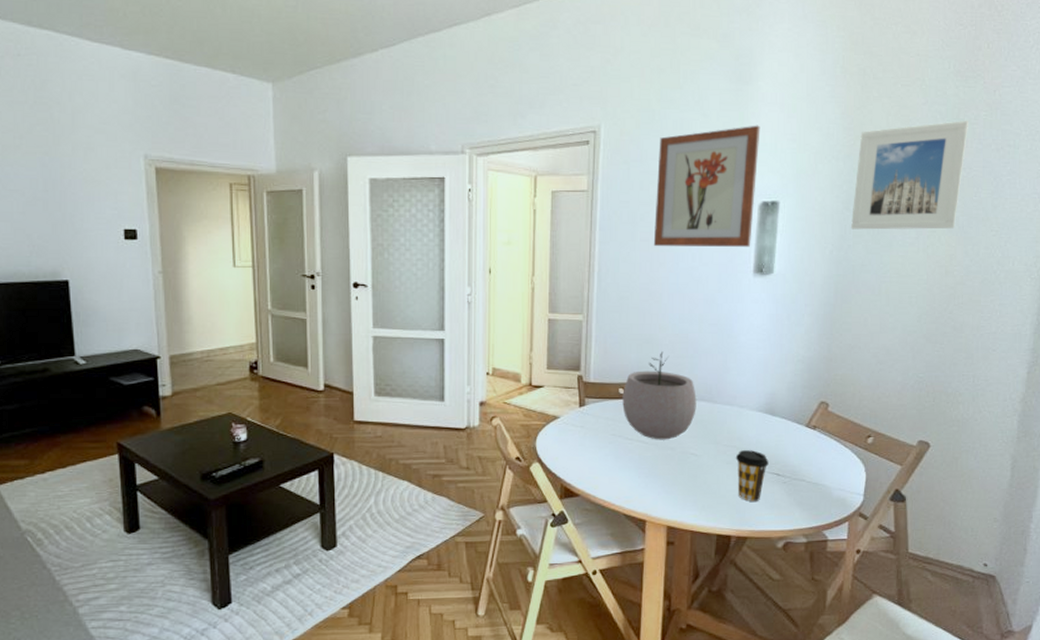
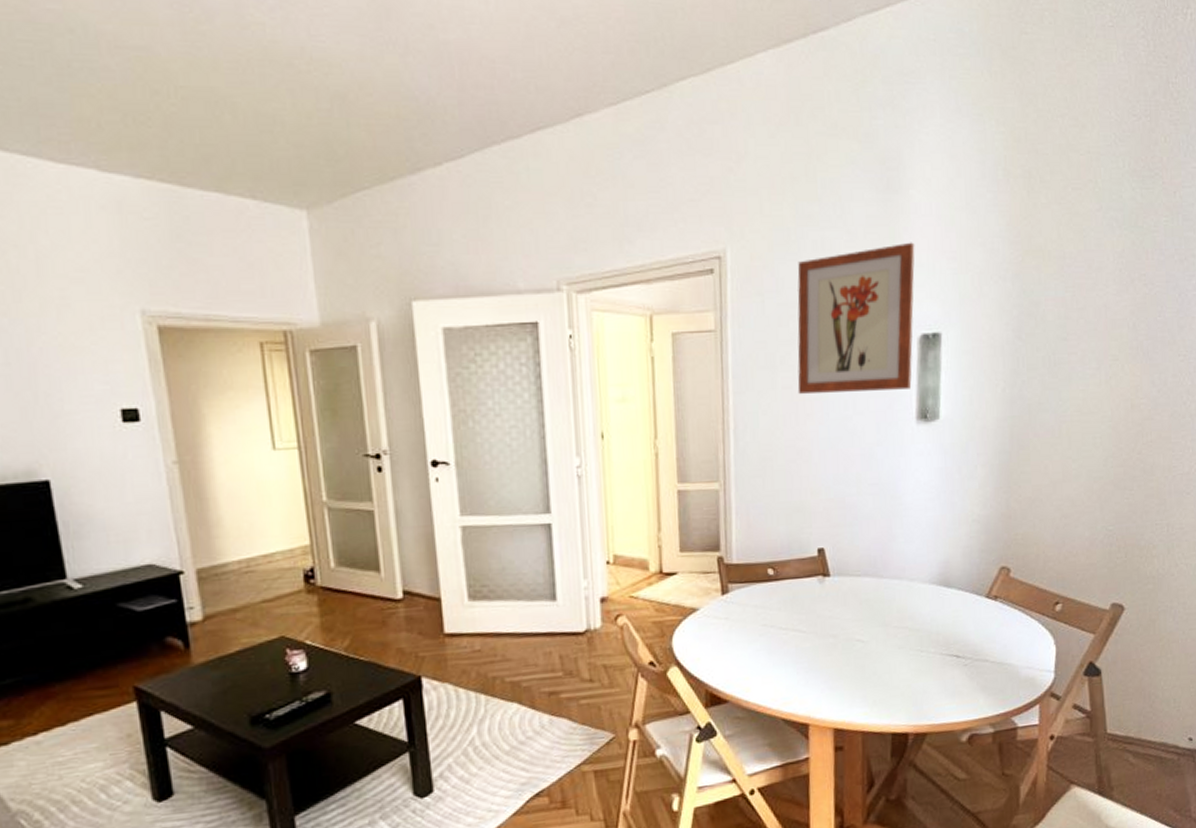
plant pot: present [622,351,697,440] -> none [772,520,860,628]
coffee cup: present [735,450,769,502] -> none [908,630,946,691]
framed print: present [850,120,968,230] -> none [1023,227,1148,362]

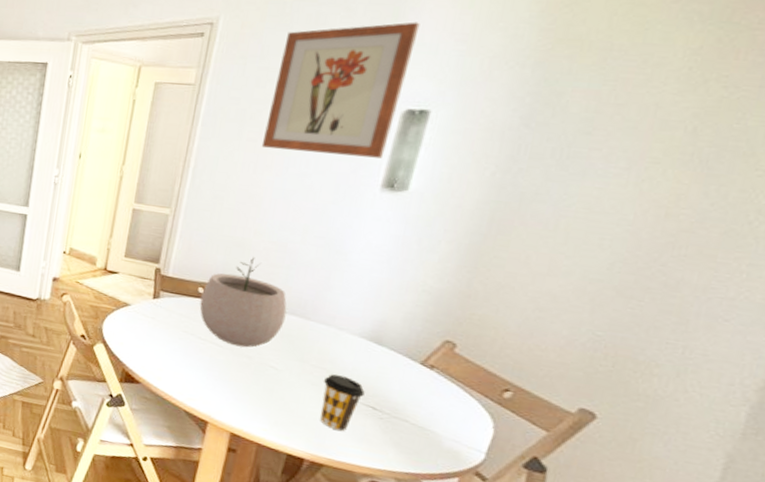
plant pot: none [772,520,860,628] -> present [199,257,287,348]
coffee cup: none [908,630,946,691] -> present [320,374,365,431]

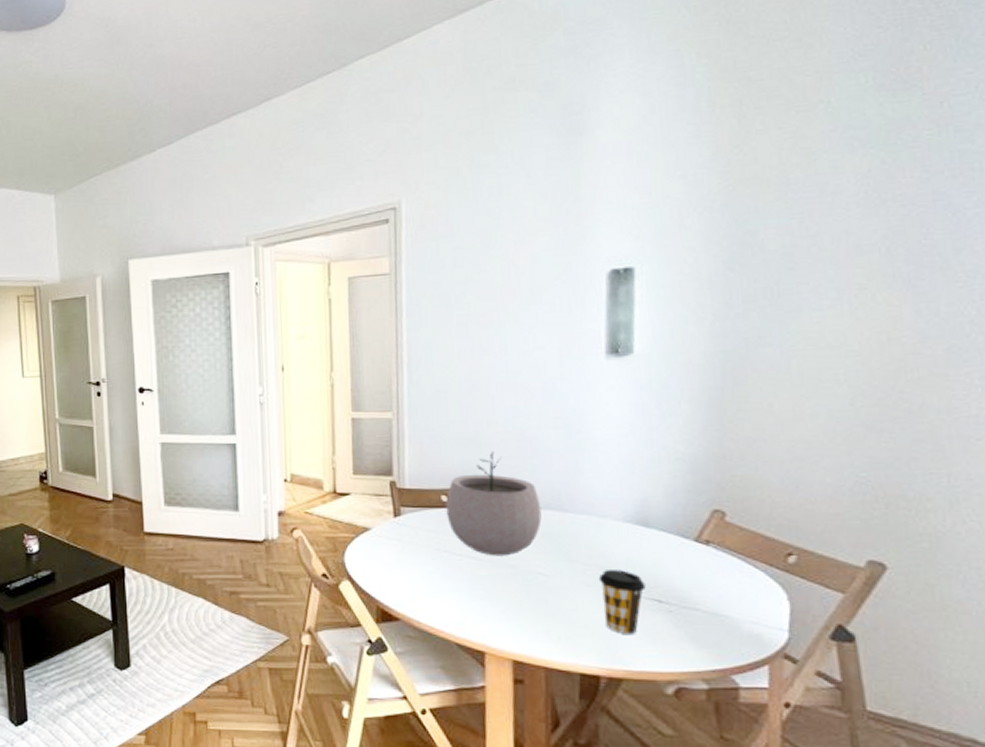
wall art: present [261,22,420,158] -> none [473,180,603,330]

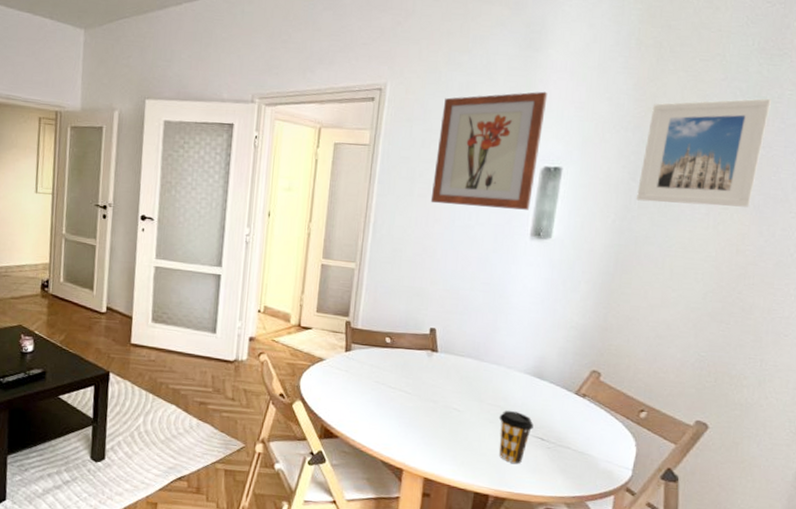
plant pot: present [446,451,542,556] -> none [388,305,463,393]
wall art: none [473,180,603,330] -> present [430,91,548,210]
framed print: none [737,143,905,294] -> present [635,98,771,207]

